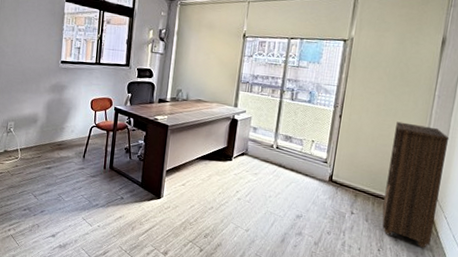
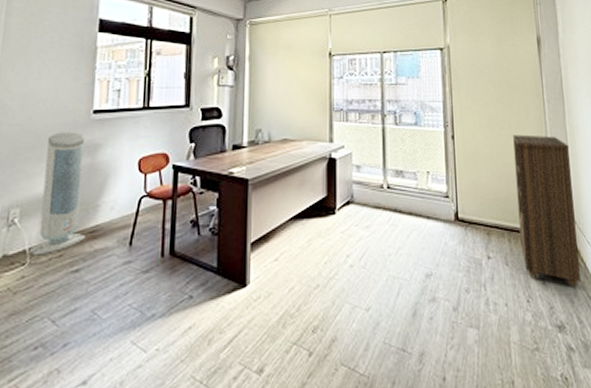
air purifier: none [20,74,56,155] -> present [28,132,85,256]

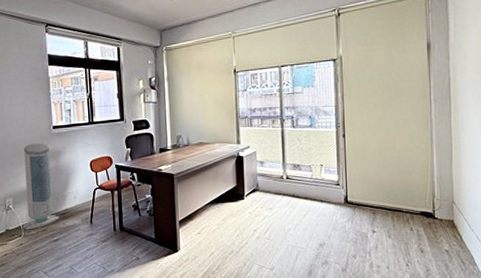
bookshelf: present [513,134,581,287] -> none [399,131,456,255]

